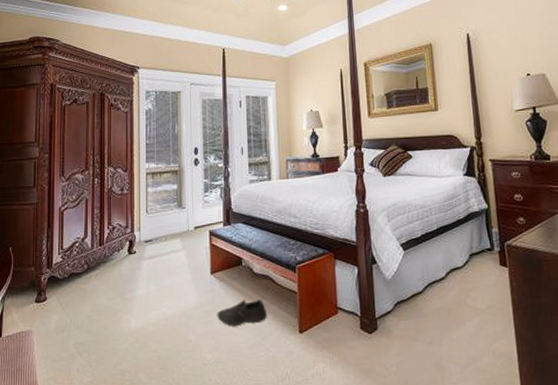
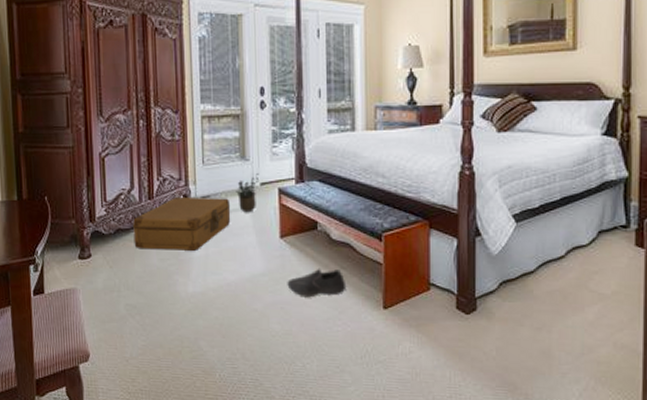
suitcase: none [85,241,169,291] -> present [133,196,231,251]
potted plant: none [174,218,194,253] -> present [236,172,260,213]

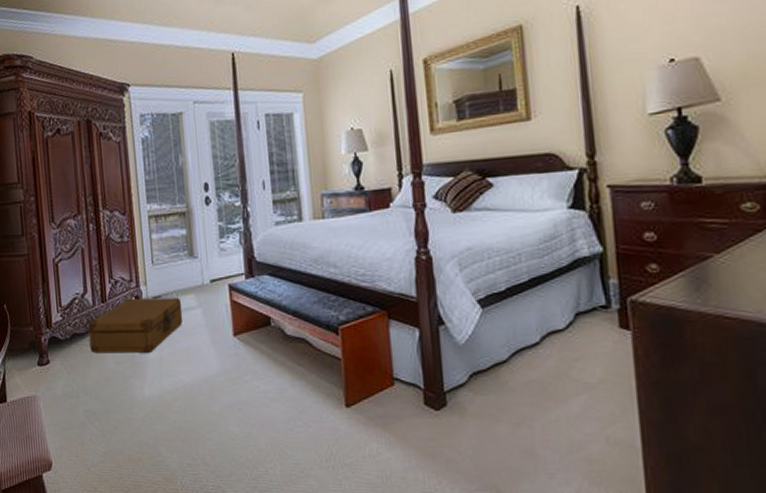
potted plant: present [236,172,260,213] -> none [186,269,209,312]
shoe: present [287,268,347,298] -> none [243,366,306,398]

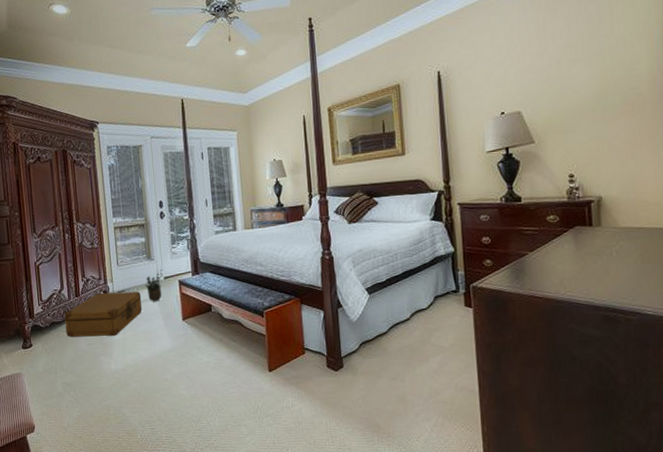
potted plant: none [186,269,209,312] -> present [145,269,163,302]

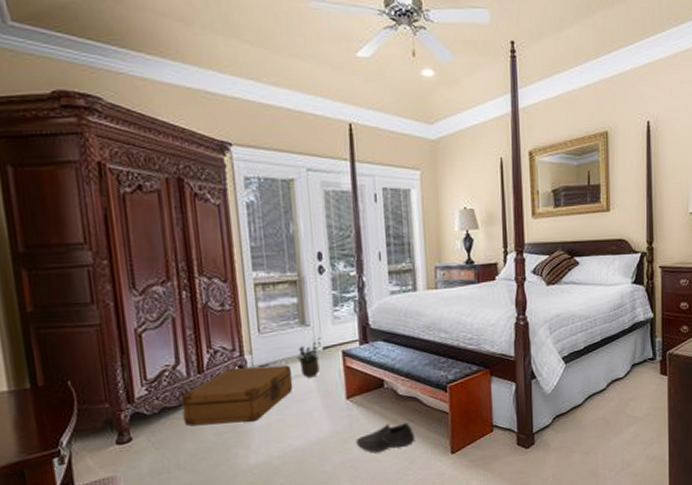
shoe: none [190,342,238,367] -> present [356,423,416,453]

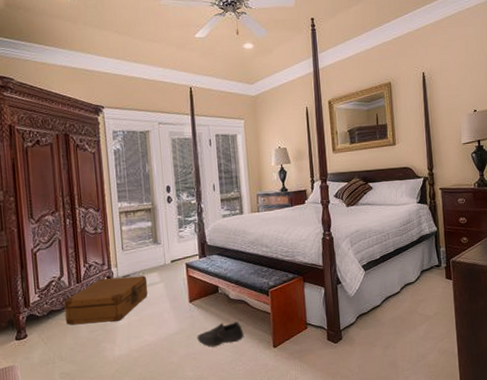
potted plant: present [297,337,322,378] -> none [151,252,170,286]

